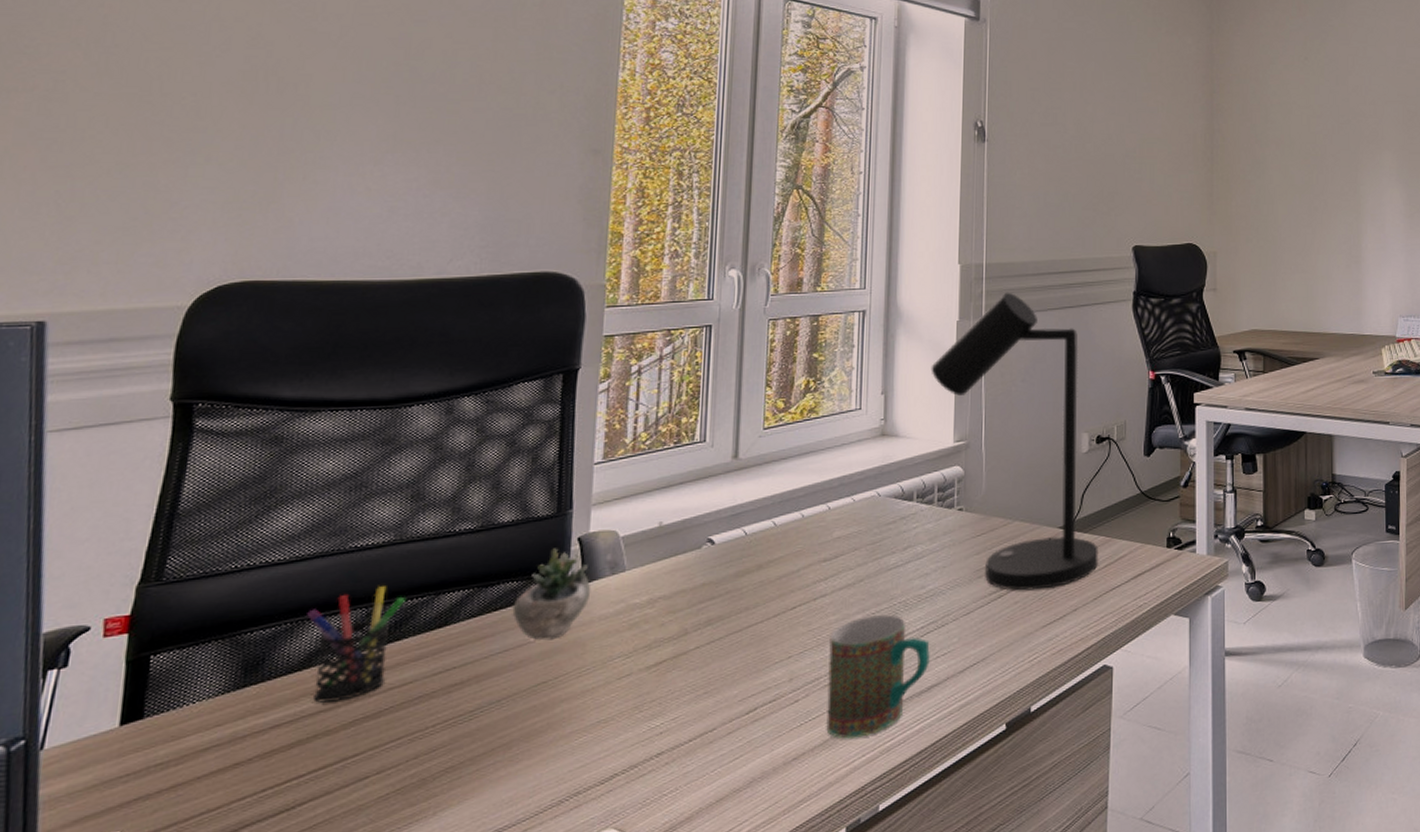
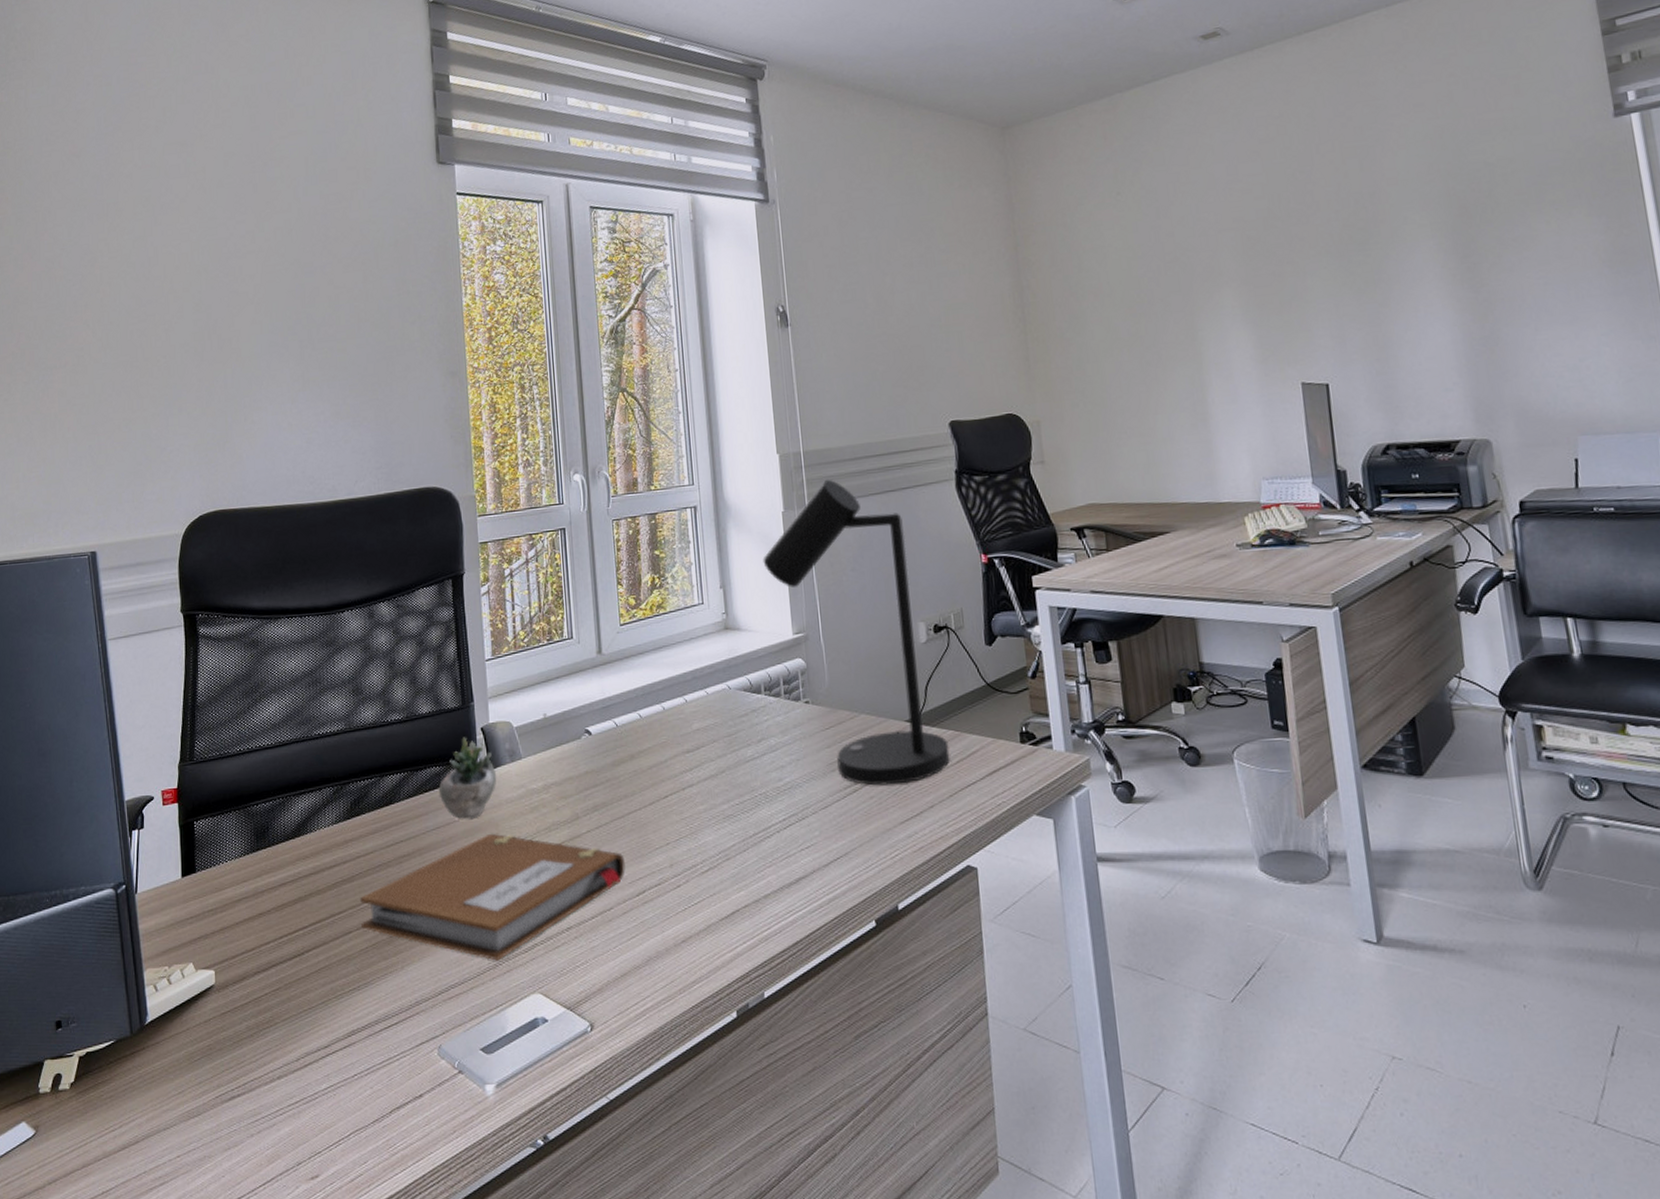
pen holder: present [307,586,405,704] -> none [292,768,359,868]
notebook: none [384,654,737,797] -> present [359,833,625,961]
mug: present [826,614,931,739] -> none [701,805,796,925]

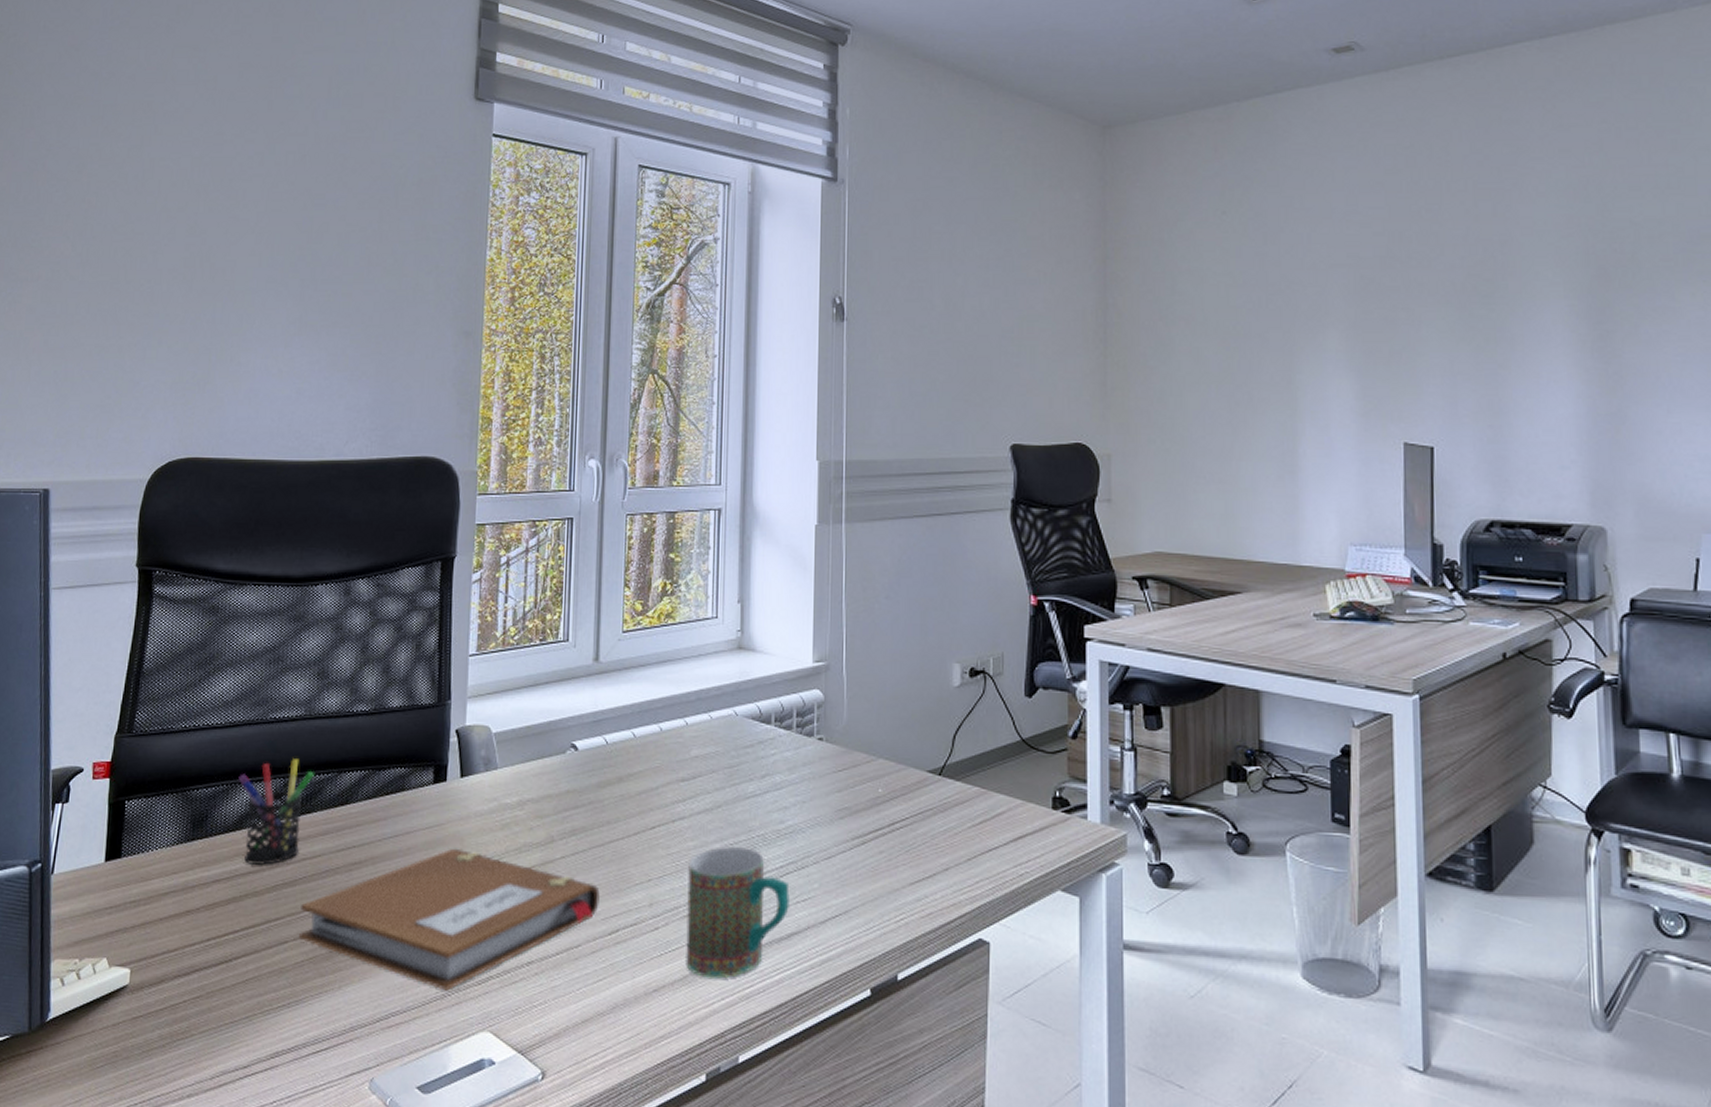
pen holder: none [292,768,359,868] -> present [238,759,314,866]
succulent plant: present [438,713,548,820] -> none [401,721,532,831]
mug: none [701,805,796,925] -> present [686,845,791,979]
desk lamp: present [762,479,950,786] -> none [788,494,973,841]

